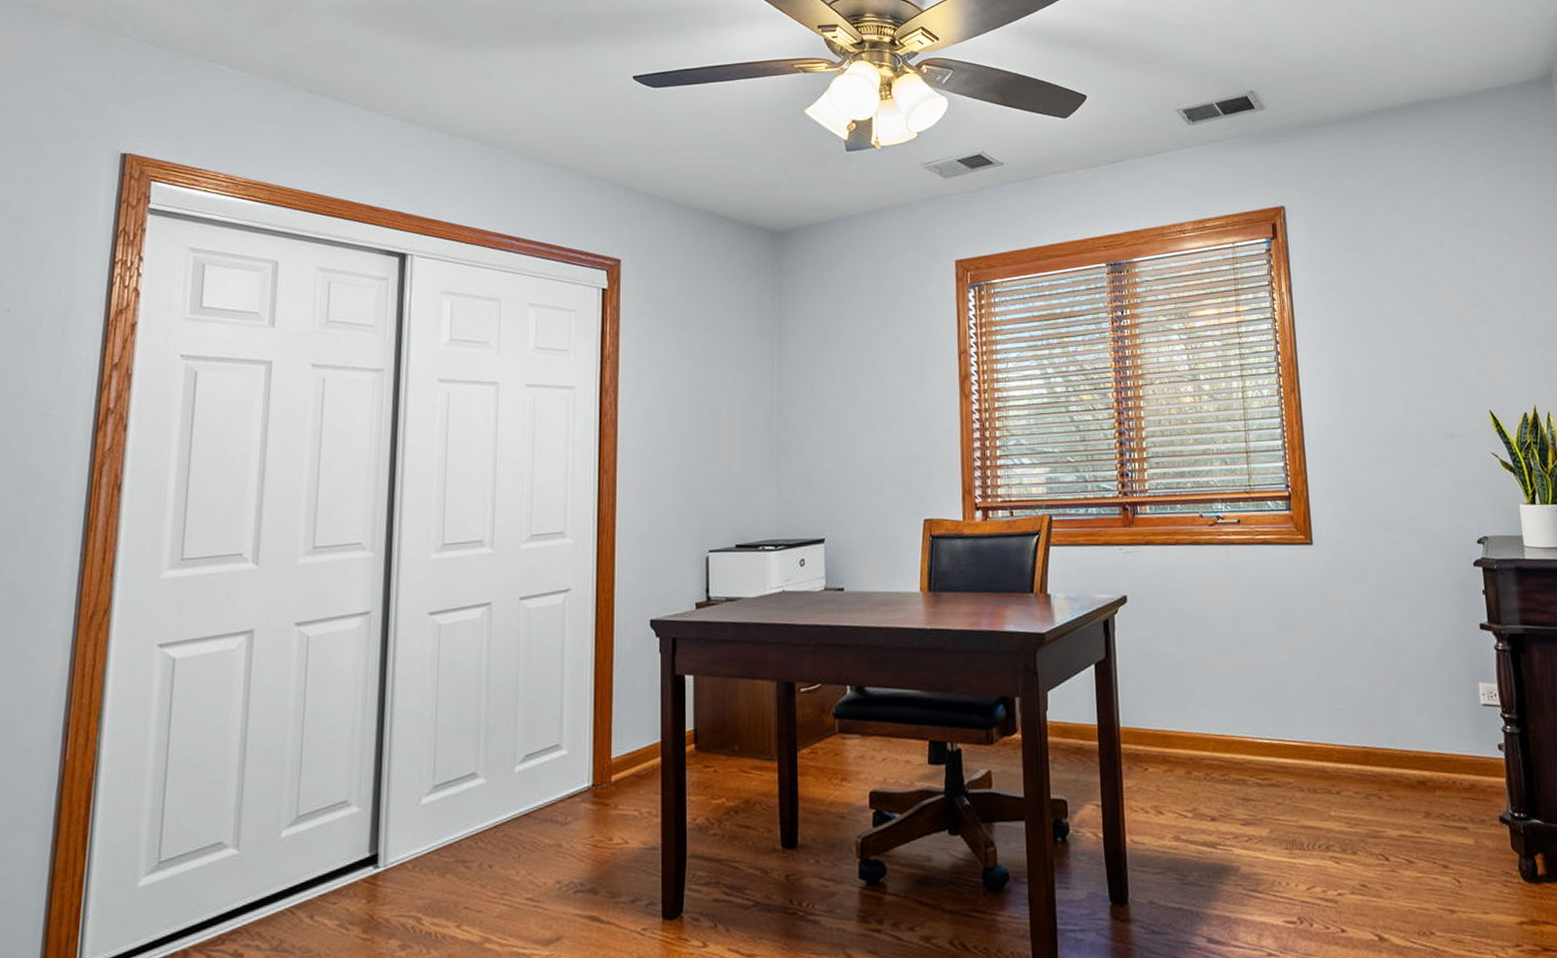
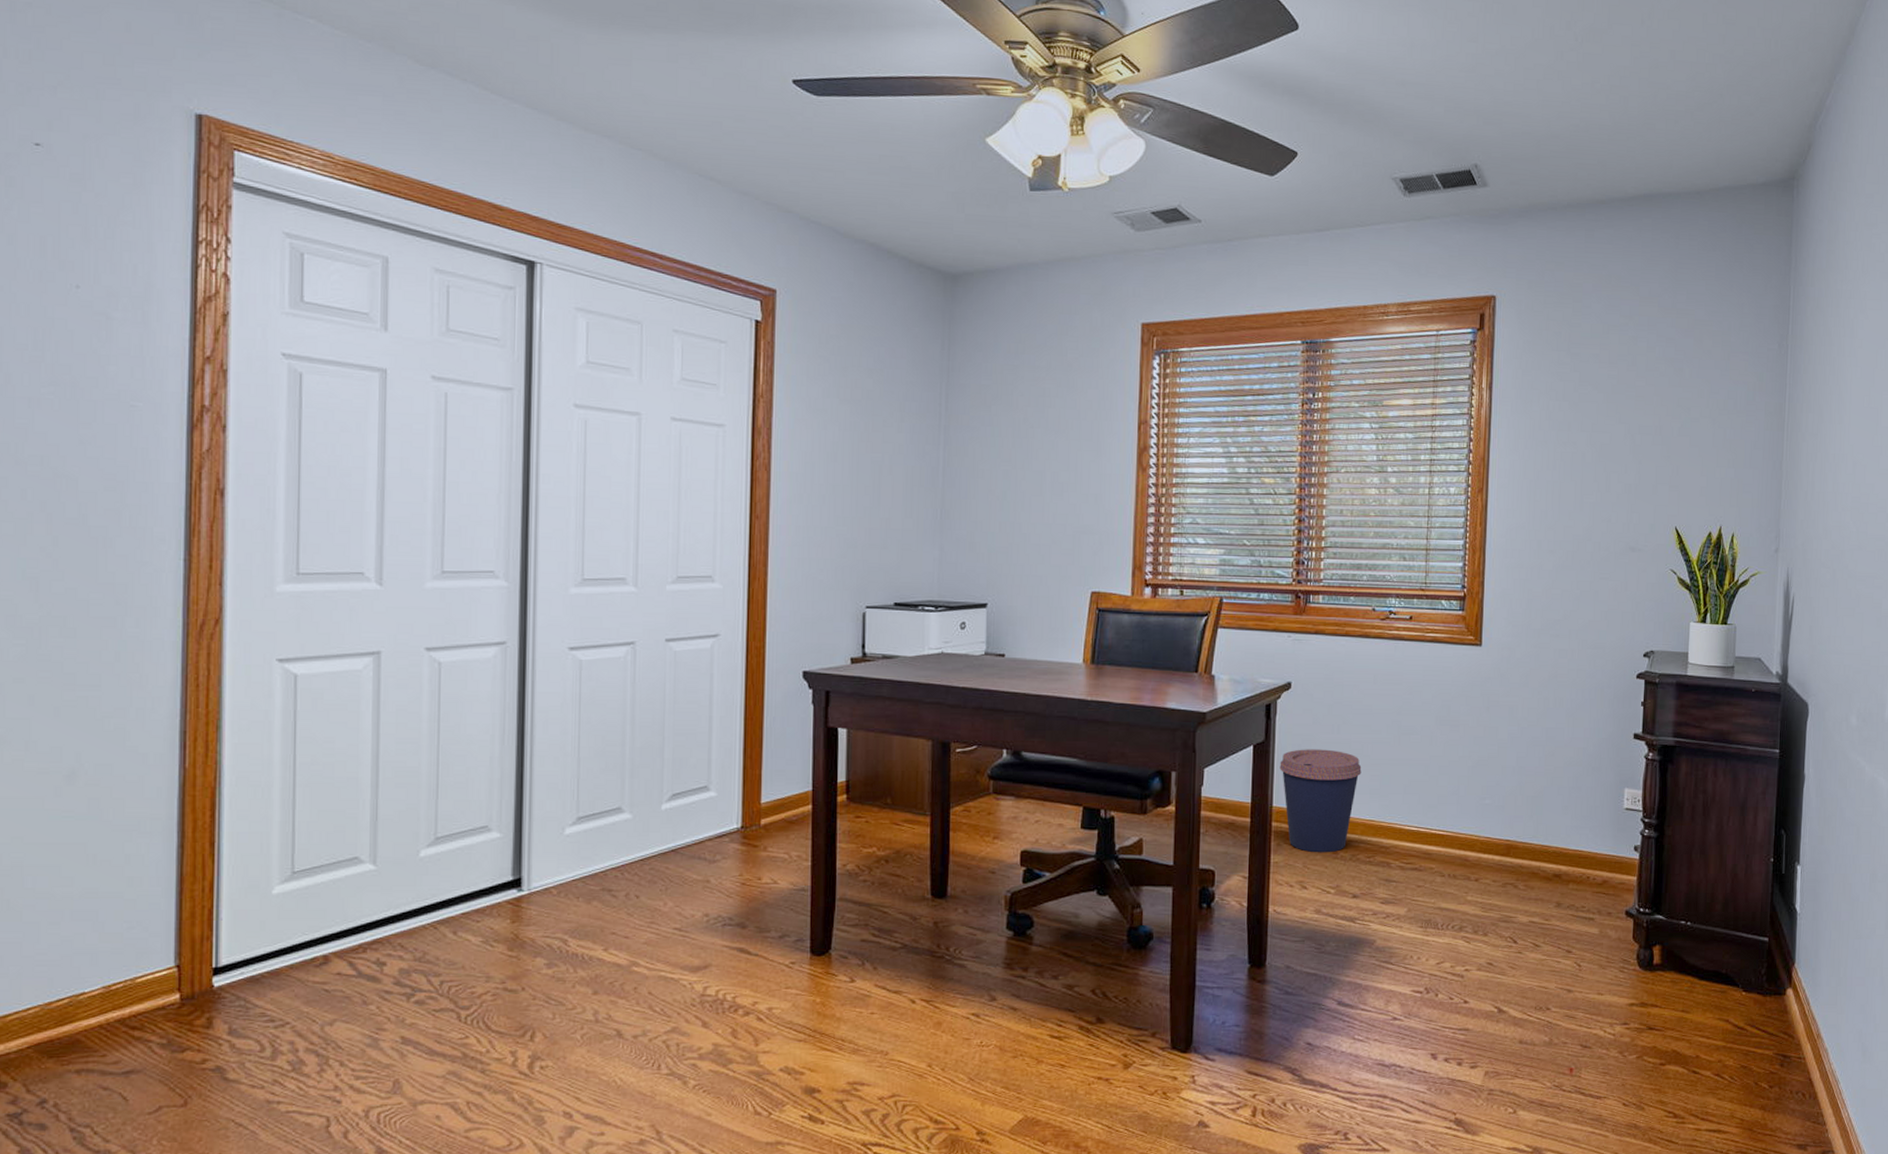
coffee cup: none [1123,663,1207,775] -> present [1279,749,1362,853]

